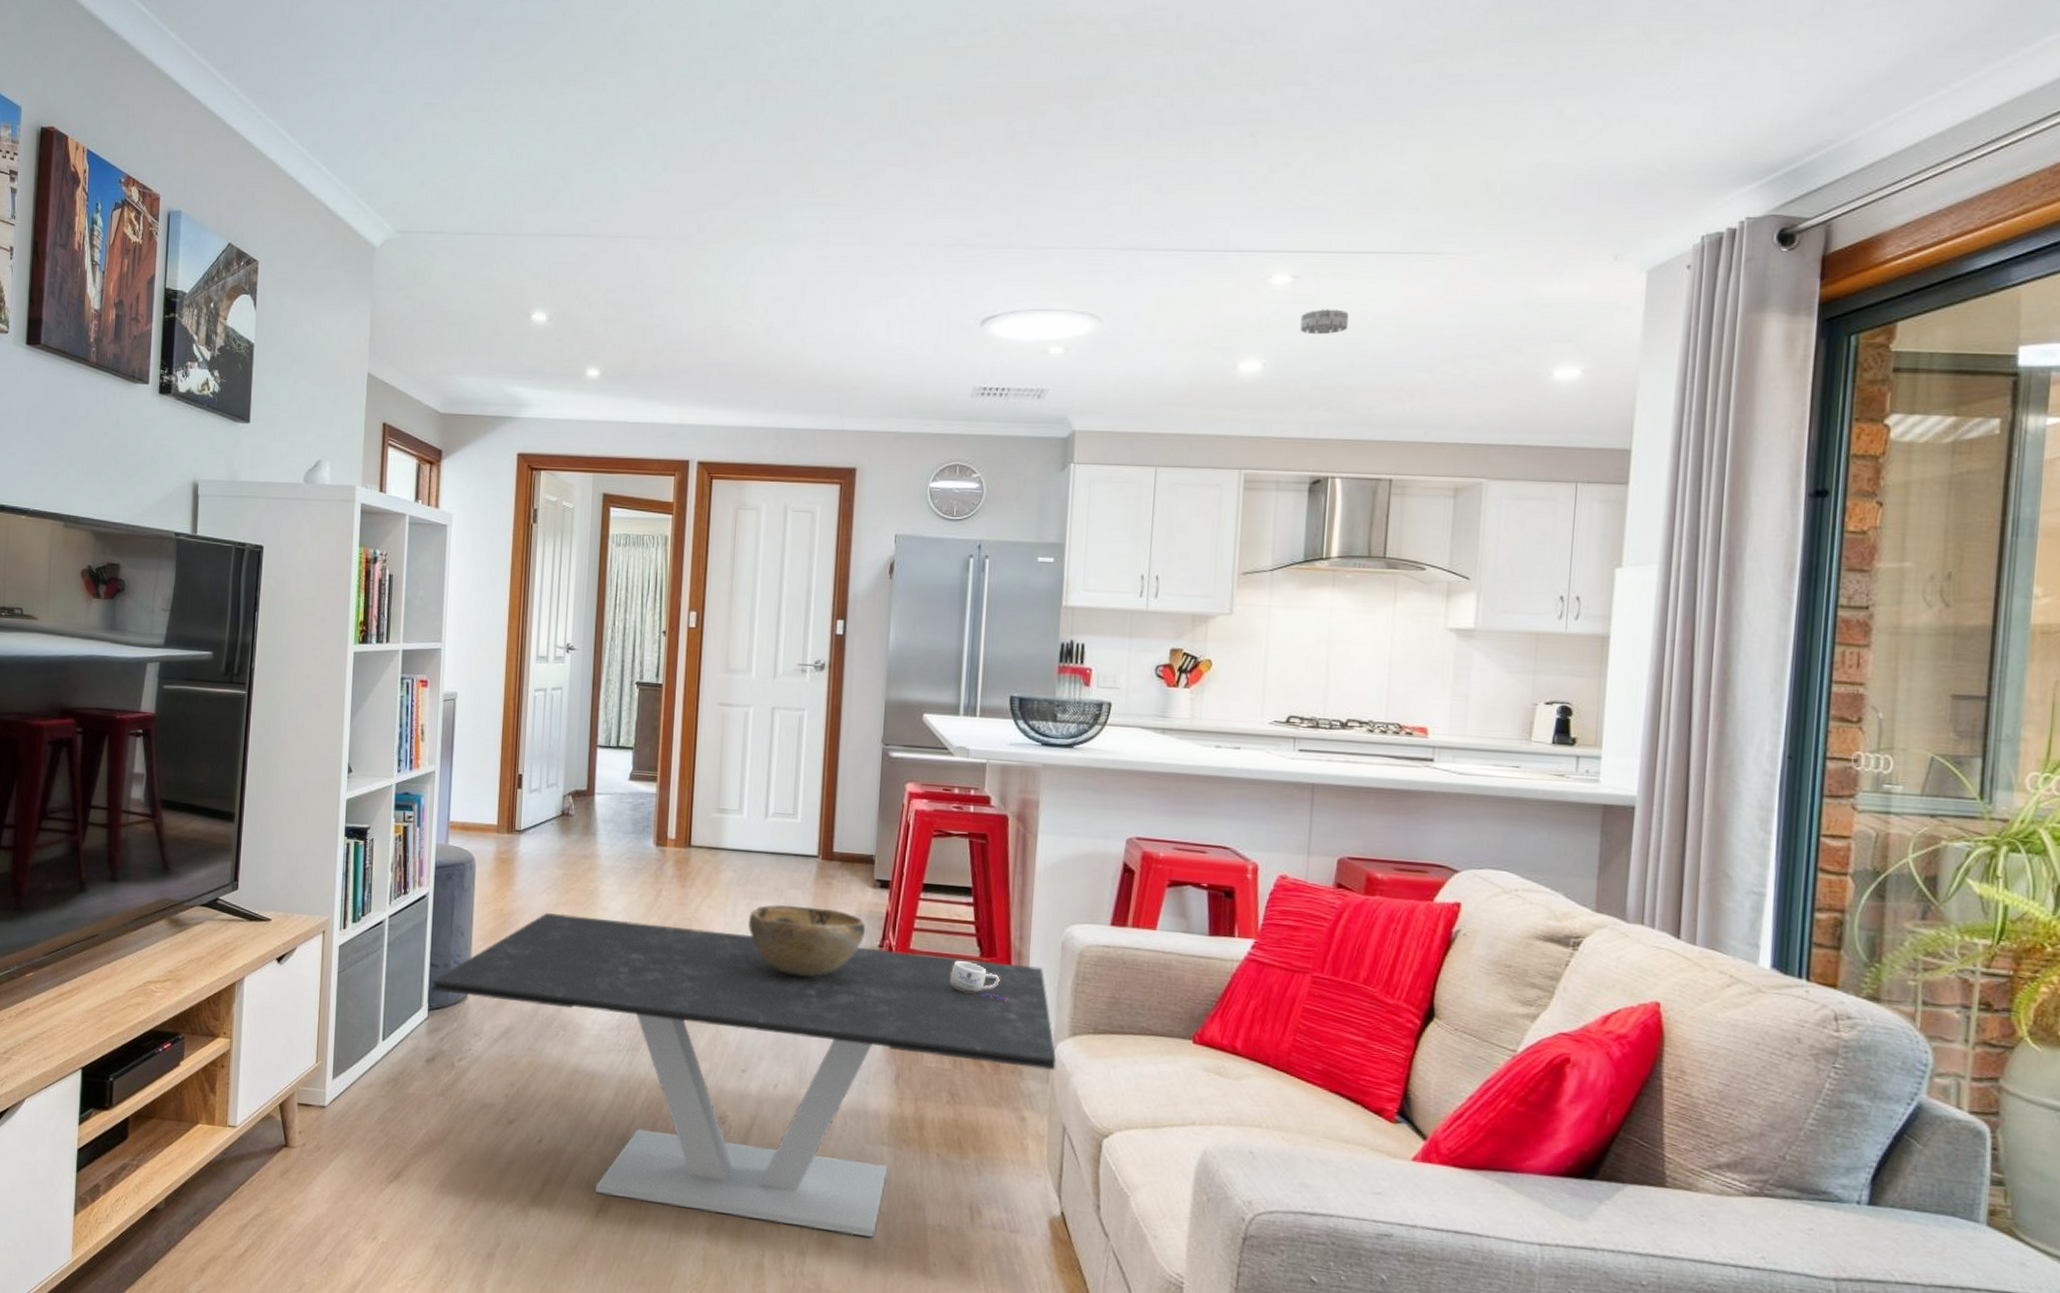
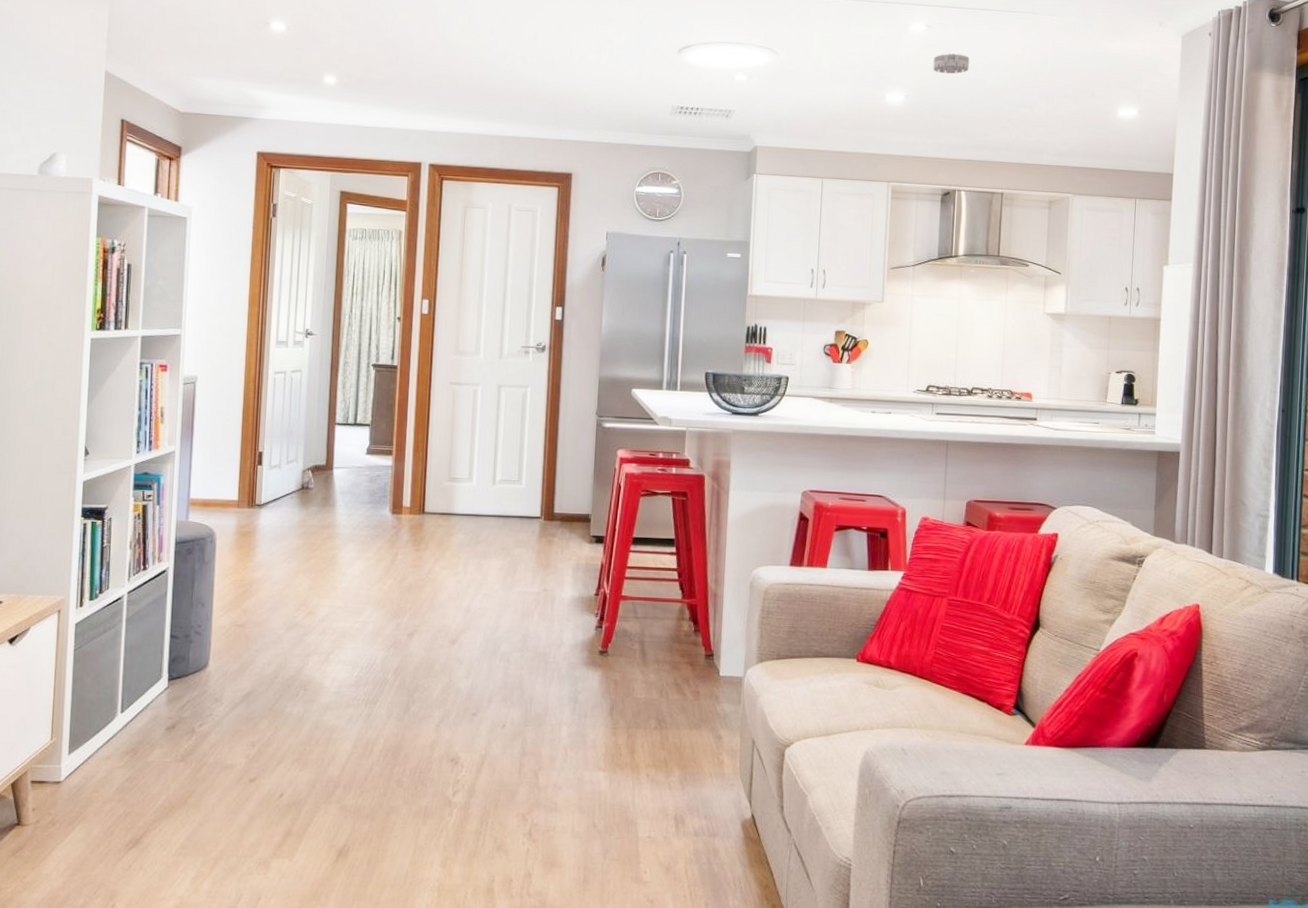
coffee table: present [431,913,1057,1238] -> none [171,580,747,855]
decorative bowl: present [748,904,865,977] -> none [477,562,583,625]
mug: present [951,961,1008,1002] -> none [657,604,706,637]

